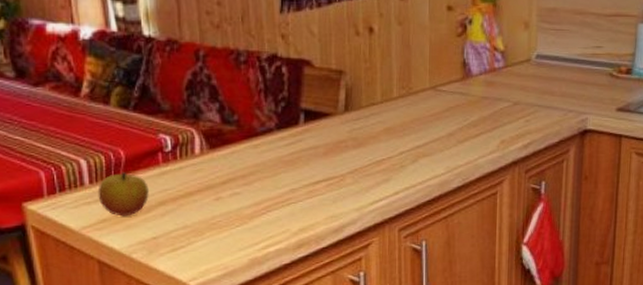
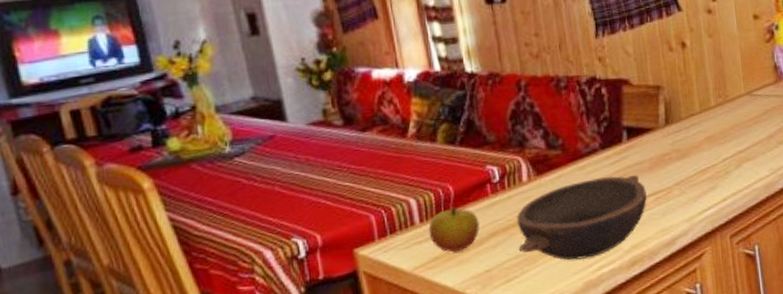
bowl: none [187,157,319,236] -> present [517,175,647,260]

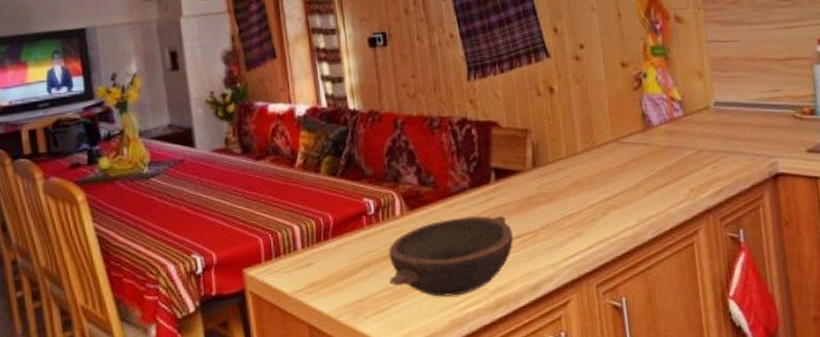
apple: present [428,207,480,253] -> none [309,236,355,280]

